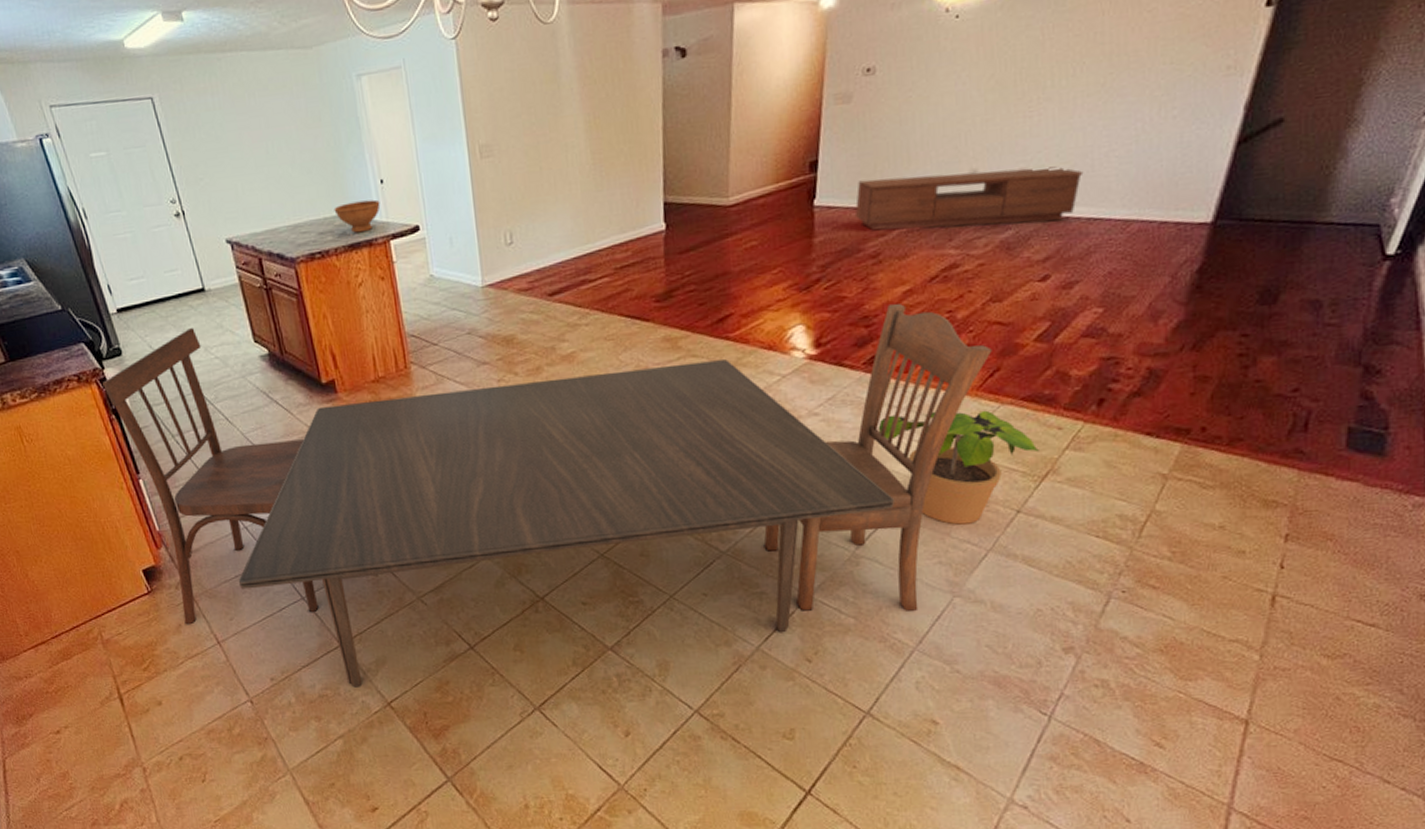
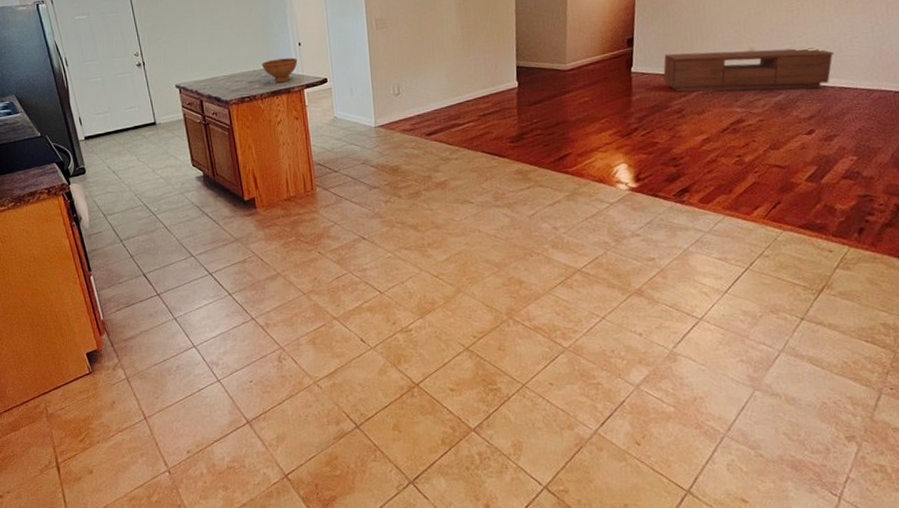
dining chair: present [102,328,319,625] -> none [68,153,232,402]
dining table: present [238,359,894,688] -> none [165,189,703,461]
dining chair: present [763,303,992,611] -> none [598,148,774,402]
potted plant: present [878,410,1039,525] -> none [687,235,815,329]

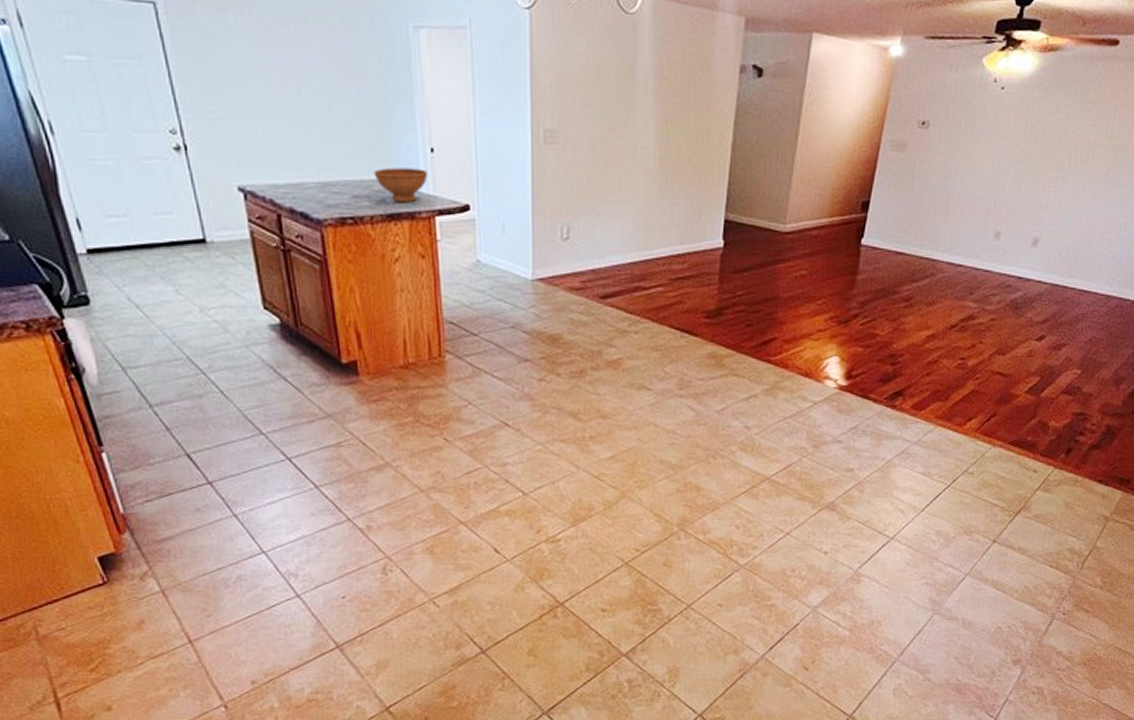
tv stand: present [663,48,835,92] -> none [895,227,1082,289]

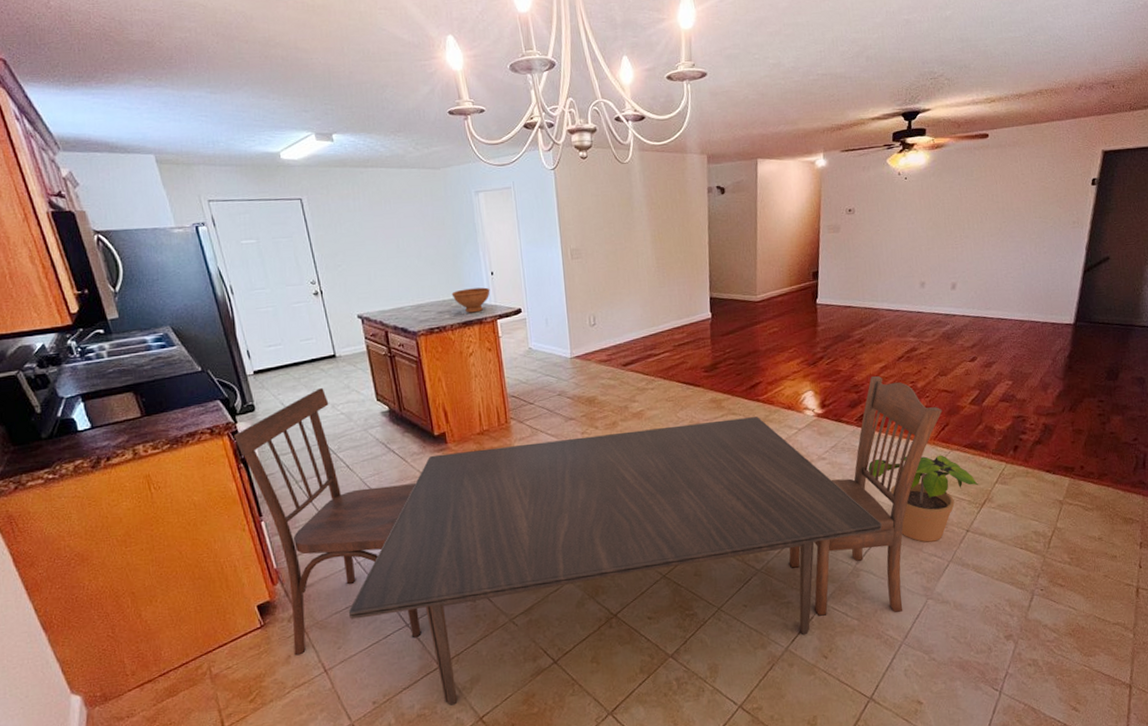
dining chair: none [60,284,316,621] -> present [234,388,421,656]
dining table: none [220,381,896,692] -> present [348,417,882,706]
dining chair: none [779,345,992,626] -> present [789,376,943,616]
potted plant: none [890,447,1017,551] -> present [868,455,978,543]

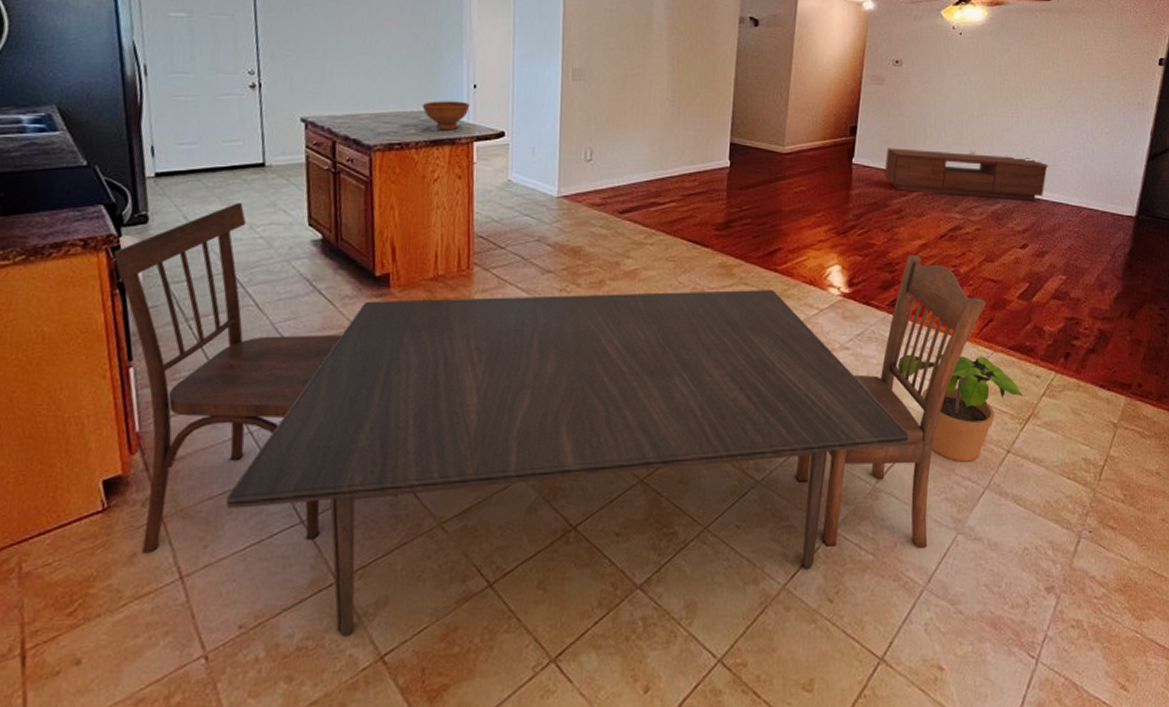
tv stand: none [845,282,993,323] -> present [883,148,1049,201]

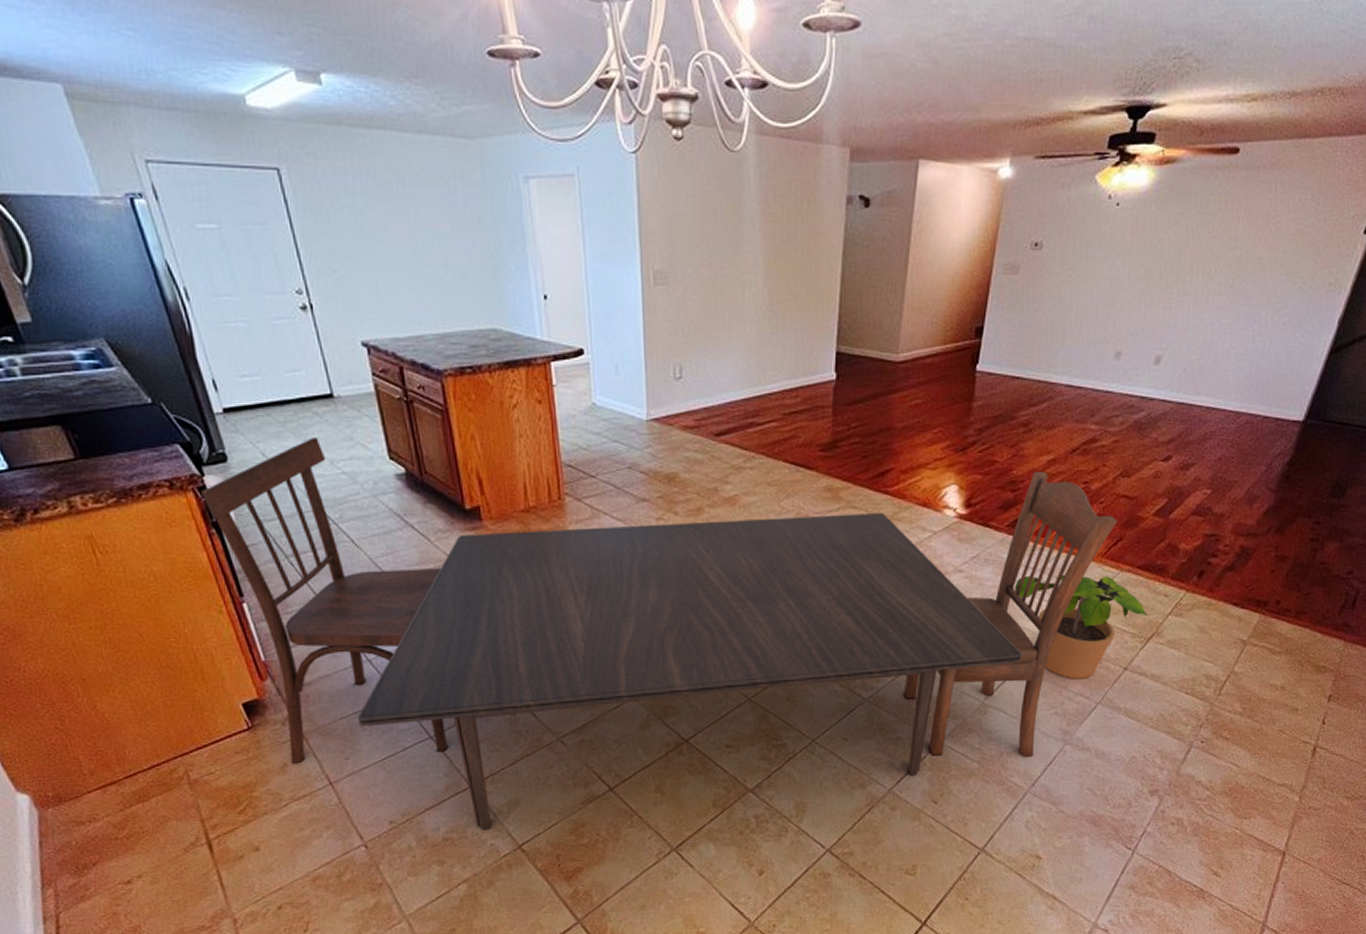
bowl: present [422,101,470,131] -> none [489,316,542,350]
tv stand: present [883,148,1049,201] -> none [1011,351,1208,407]

